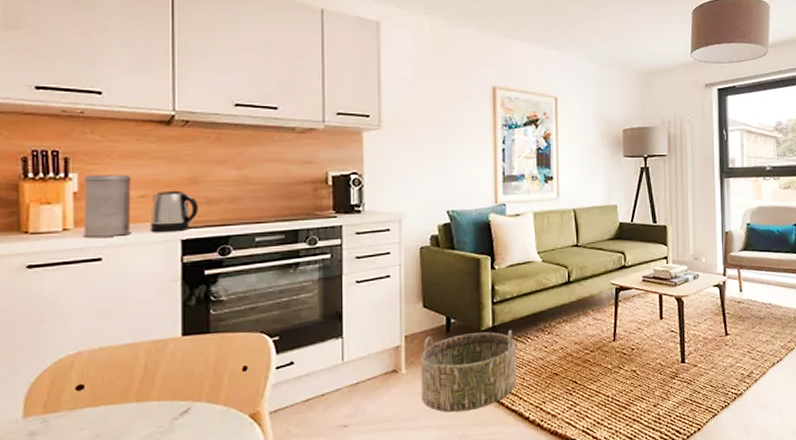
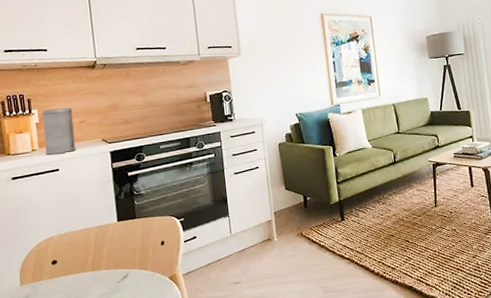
kettle: present [149,190,198,233] -> none [87,115,119,148]
basket: present [421,329,516,412] -> none [287,202,362,269]

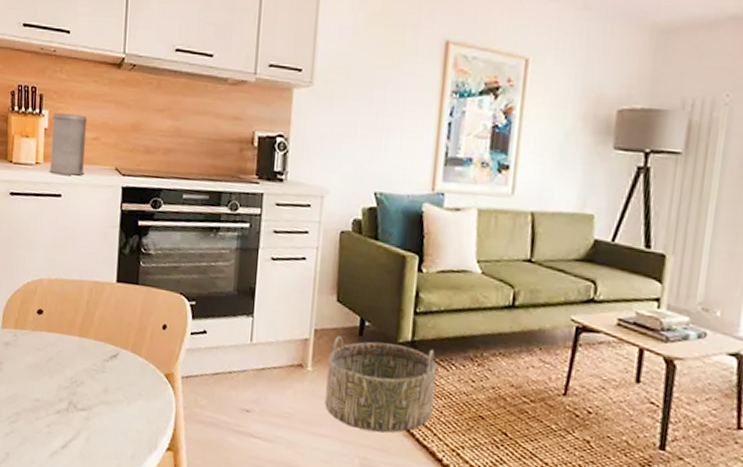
basket: none [287,202,362,269] -> present [325,336,437,433]

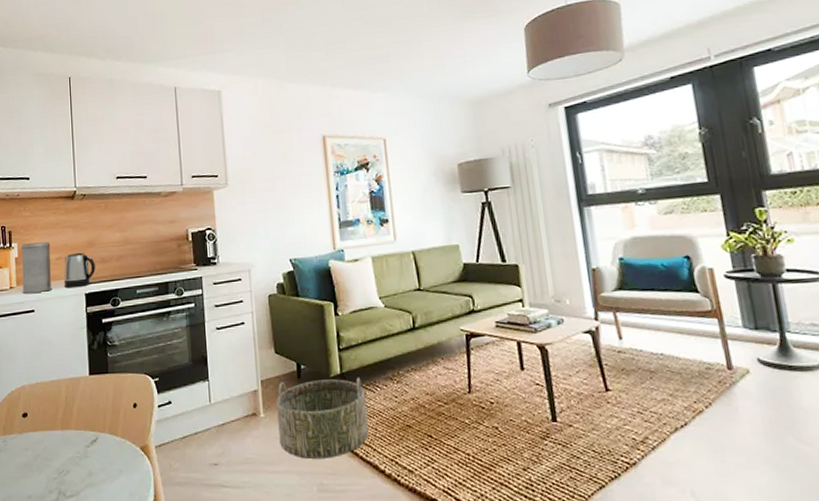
kettle: none [98,135,138,178] -> present [63,252,95,289]

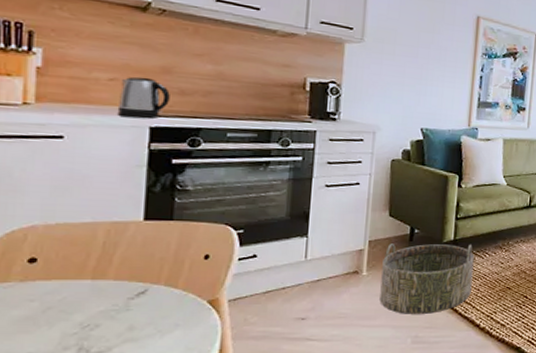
canister: present [21,241,52,295] -> none [44,51,101,117]

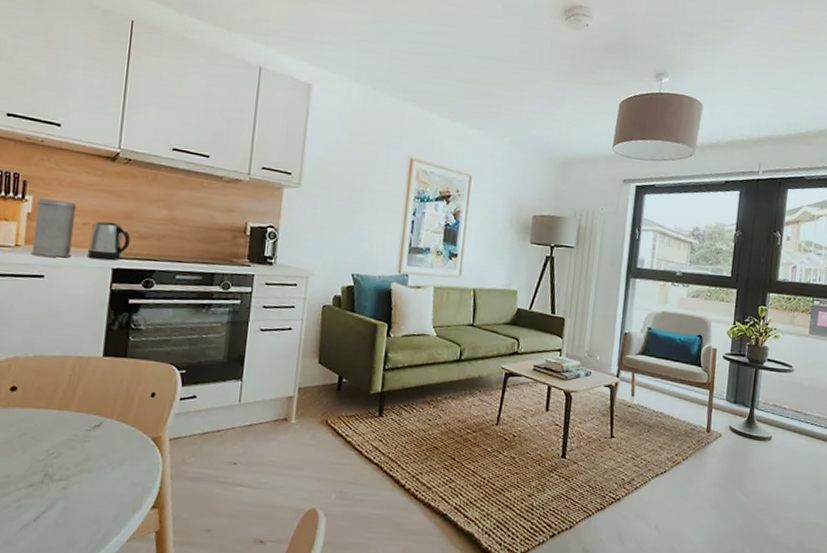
canister: none [44,51,101,117] -> present [31,199,77,259]
basket: present [380,243,474,314] -> none [306,392,401,469]

